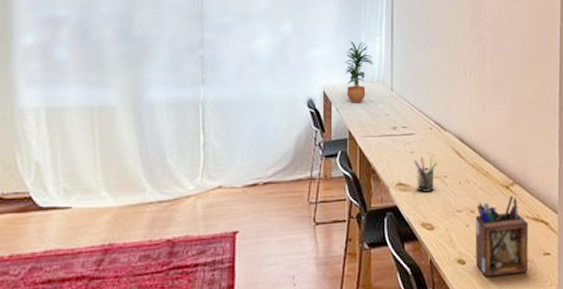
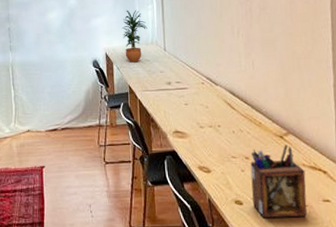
pen holder: present [414,156,437,192] -> none [189,108,211,139]

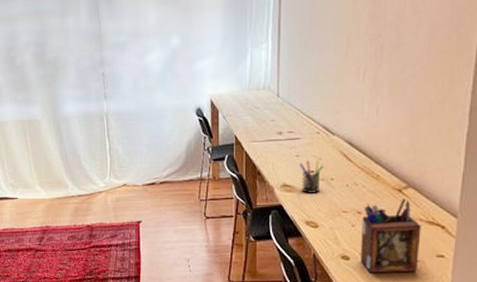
potted plant: present [121,10,147,63] -> none [230,50,260,111]
pen holder: none [189,108,211,139] -> present [300,159,324,193]

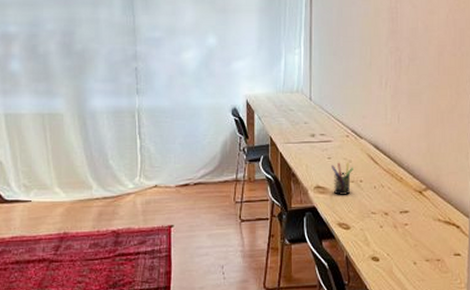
desk organizer: present [361,199,421,274] -> none [389,200,440,274]

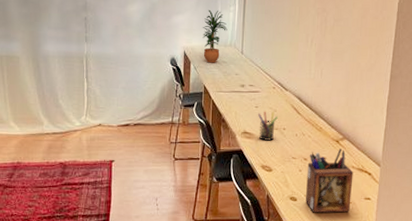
potted plant: none [265,53,293,112] -> present [202,9,227,63]
desk organizer: none [389,200,440,274] -> present [306,149,354,213]

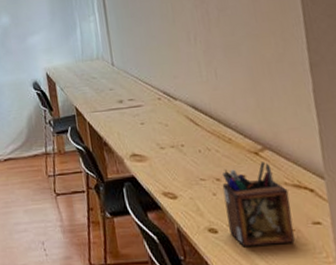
potted plant: present [202,9,227,63] -> none [61,23,91,82]
pen holder: present [258,111,278,141] -> none [146,126,172,162]

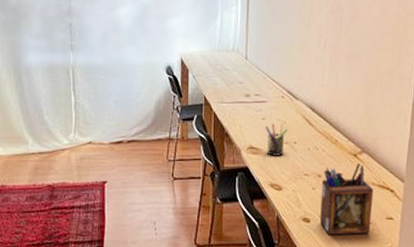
pen holder: none [146,126,172,162] -> present [265,123,288,156]

